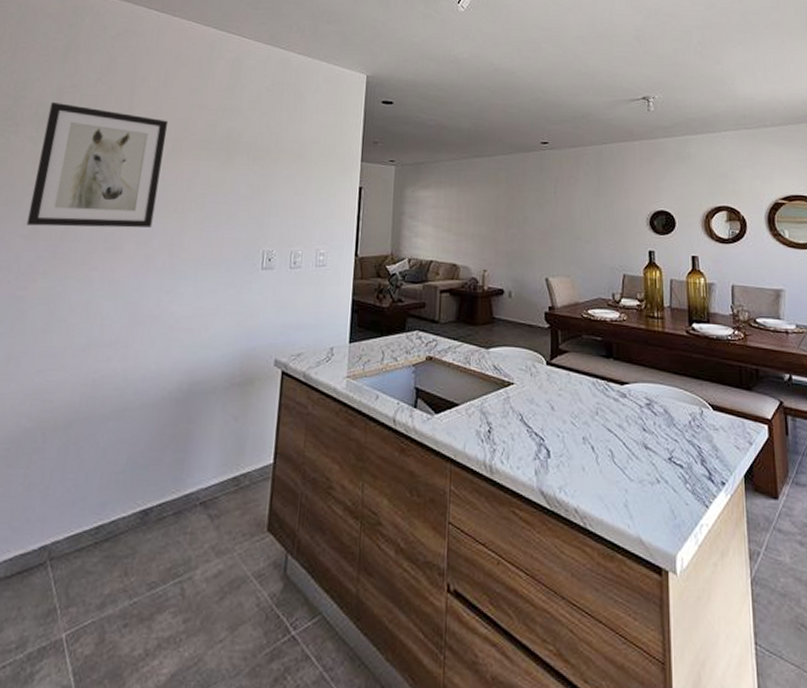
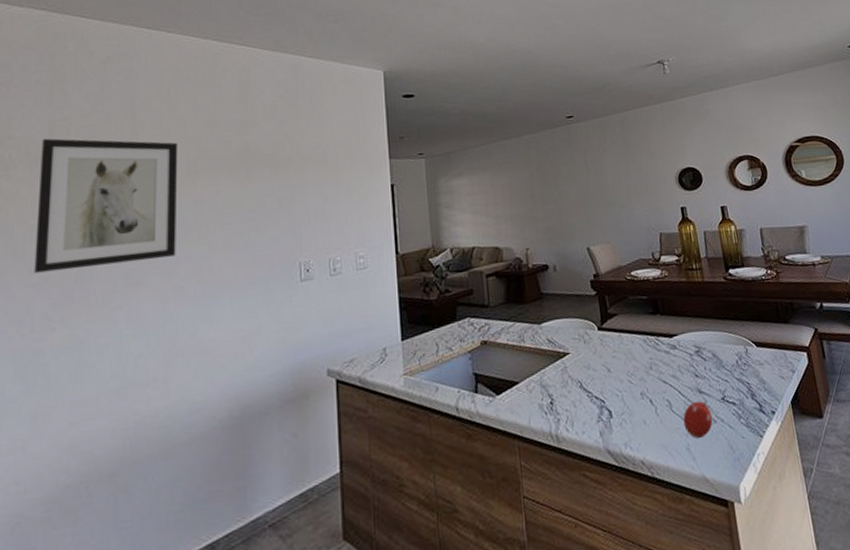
fruit: none [624,457,656,496] -> present [683,400,713,438]

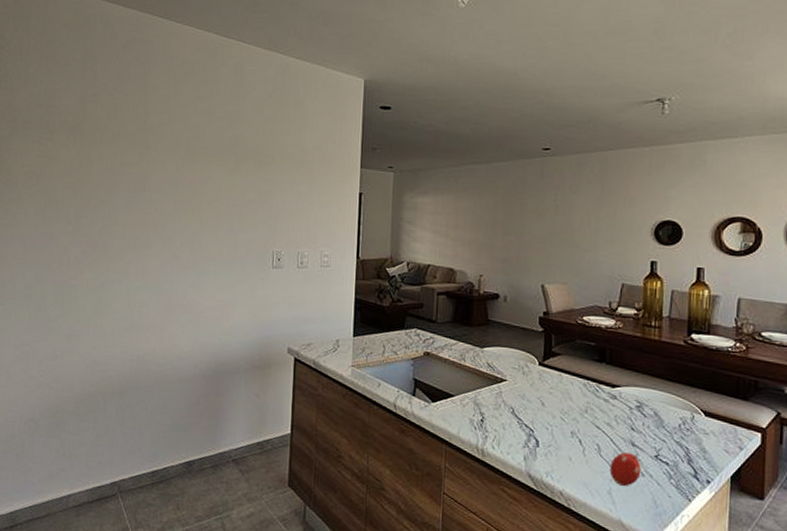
wall art: present [34,138,178,273] -> none [70,110,181,228]

